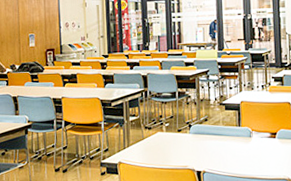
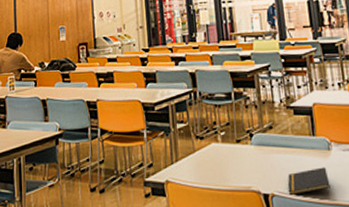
notepad: none [216,150,249,171] -> present [287,167,331,195]

